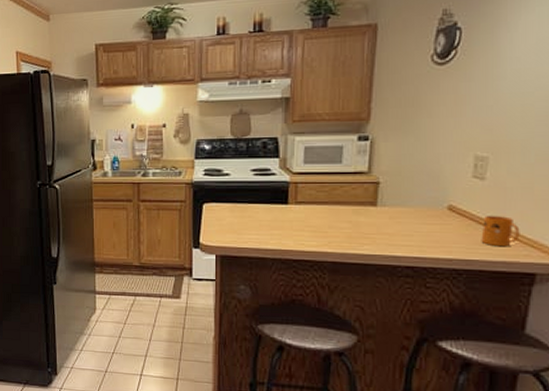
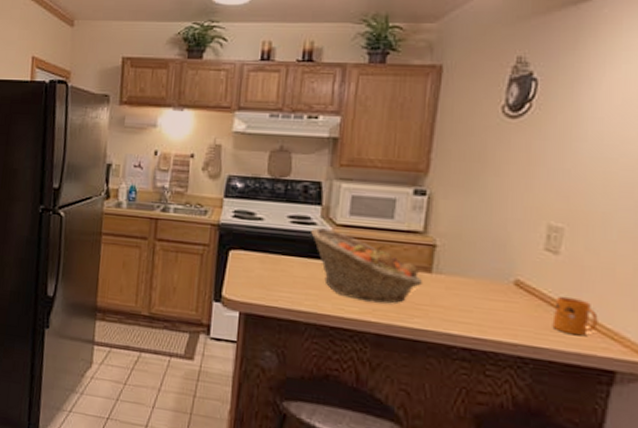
fruit basket: none [270,177,370,236] -> present [309,227,423,304]

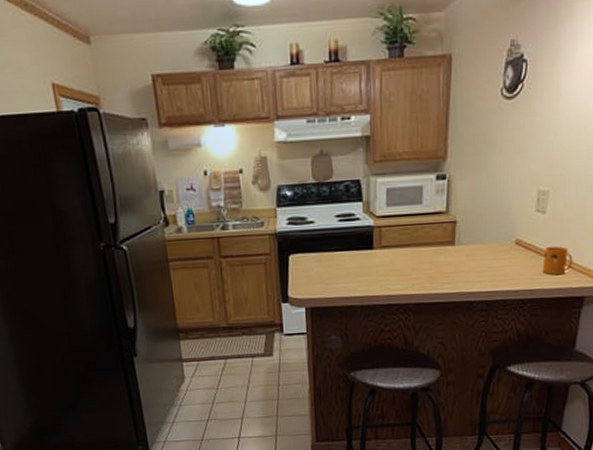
fruit basket: present [309,227,423,304] -> none [355,221,449,279]

